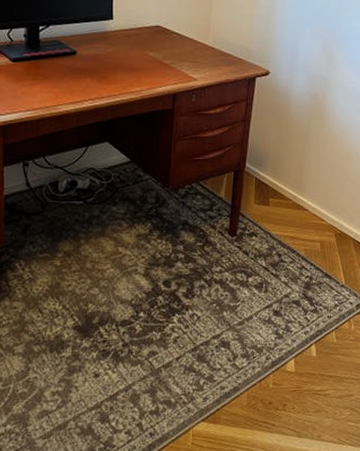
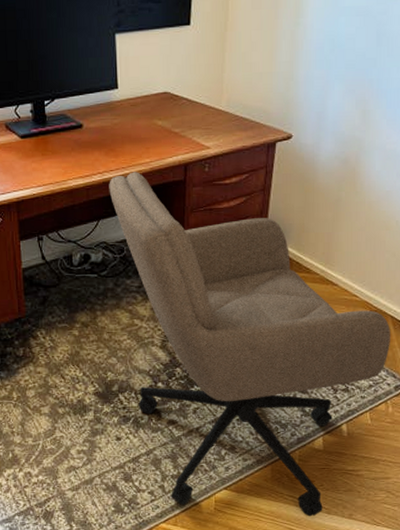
office chair: none [99,99,353,443] -> present [109,172,391,517]

